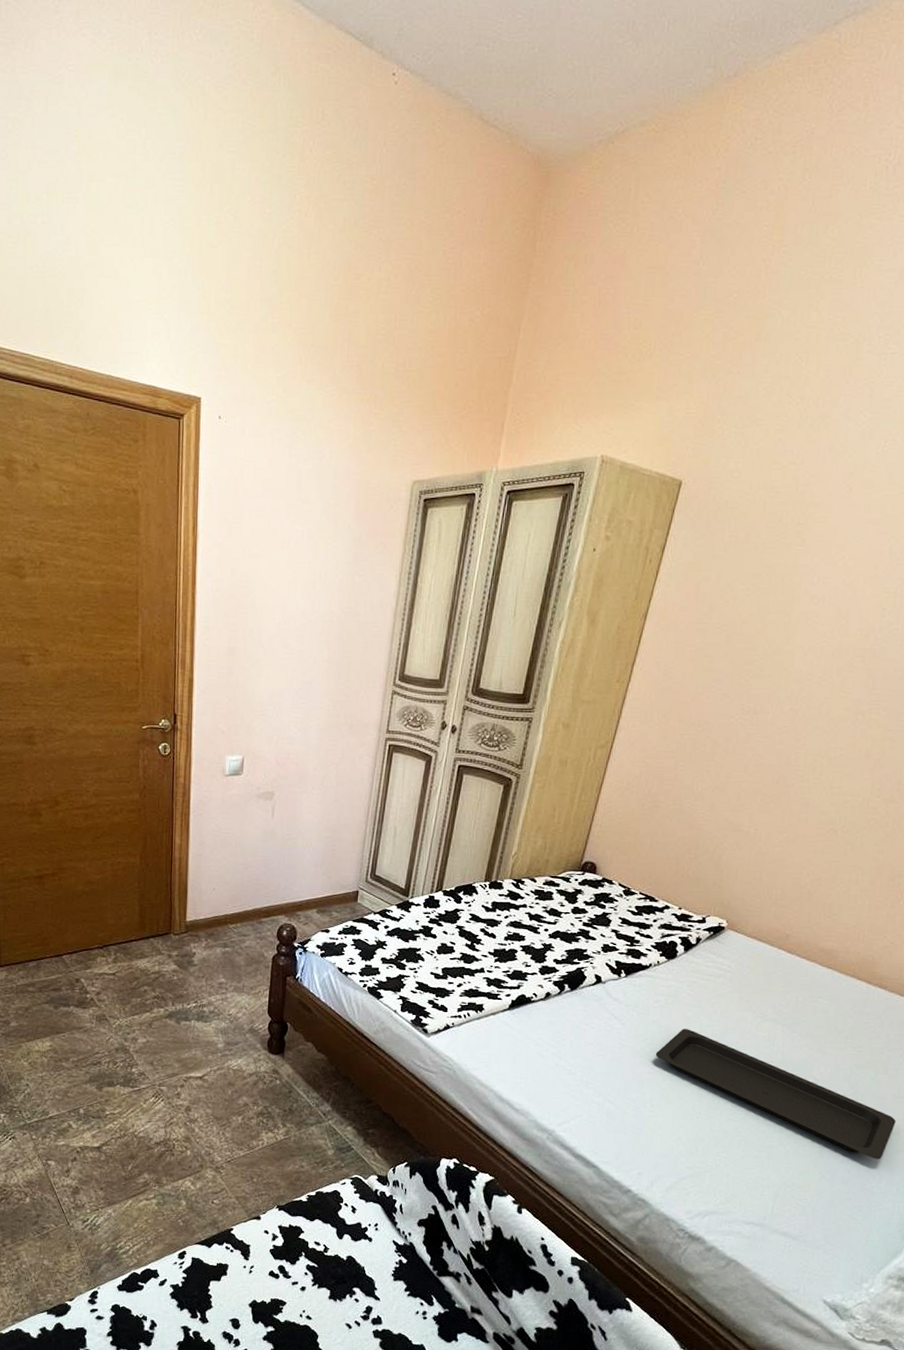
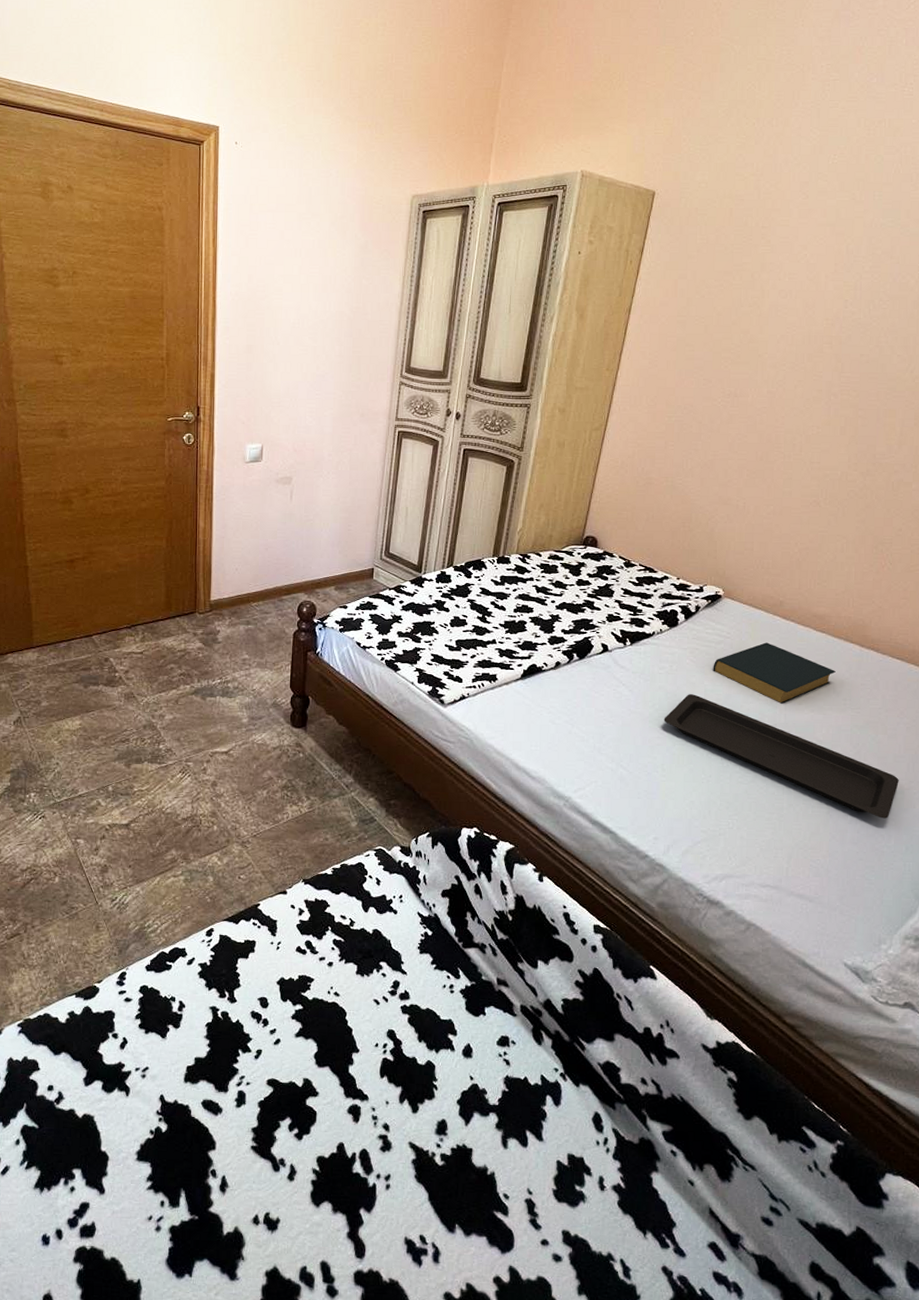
hardback book: none [710,977,839,1042] -> present [713,642,836,705]

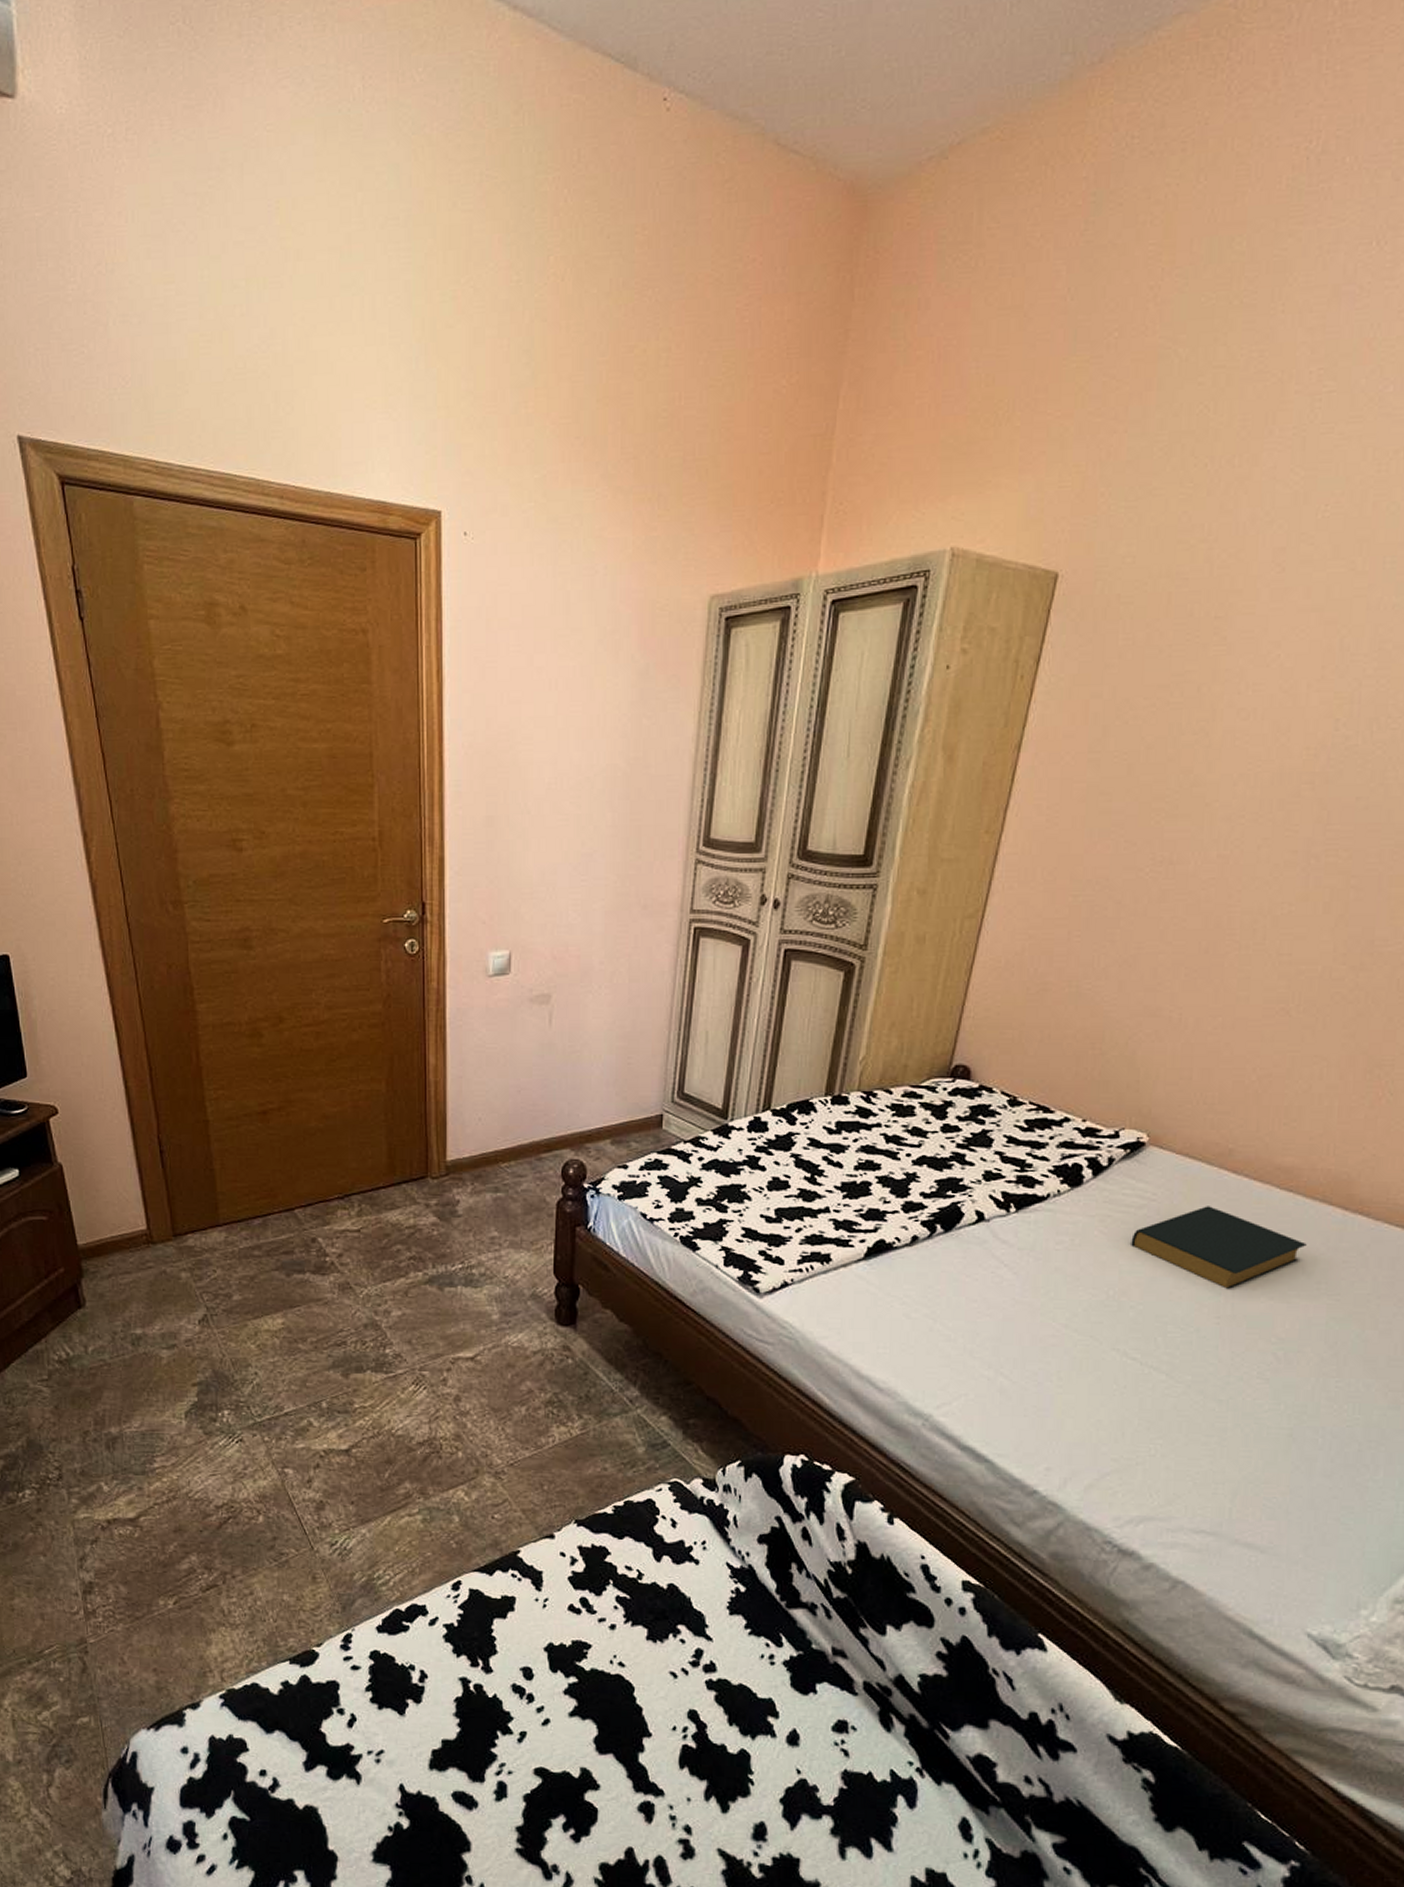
serving tray: present [663,694,899,819] -> none [1061,1277,1393,1443]

